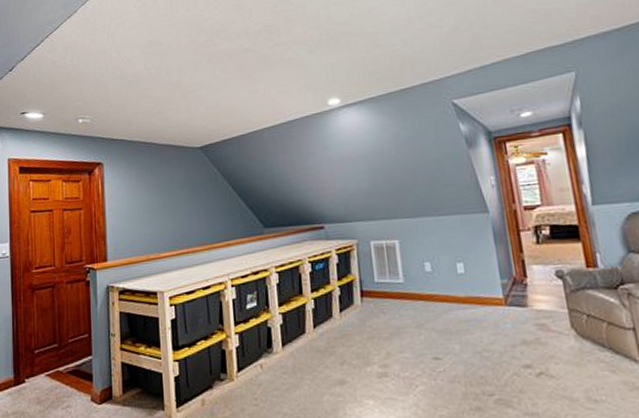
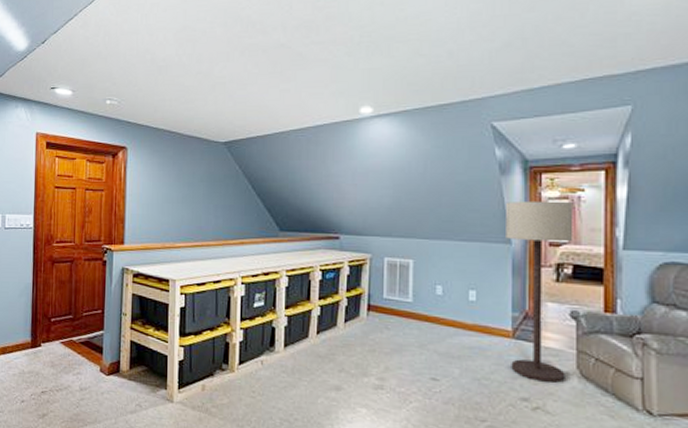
floor lamp: none [478,165,562,346] -> present [506,200,574,383]

